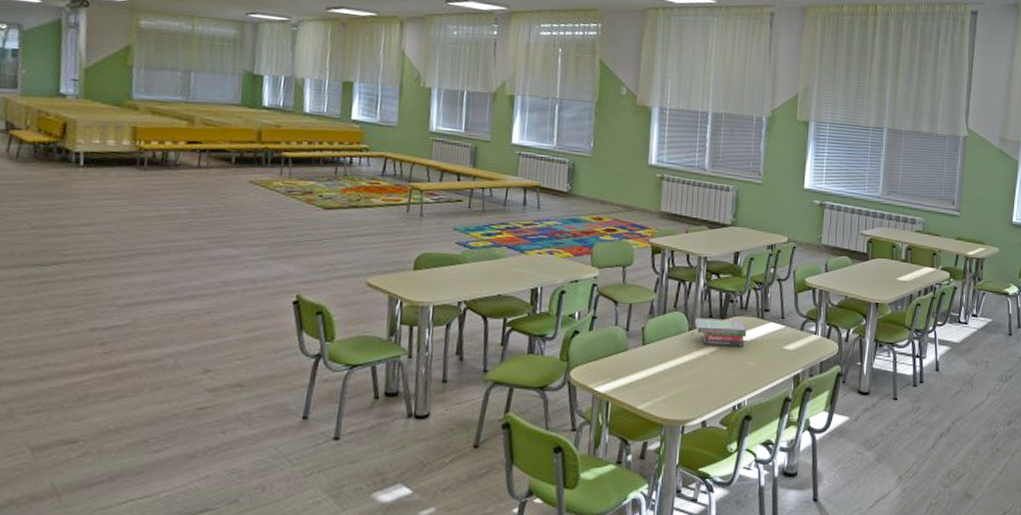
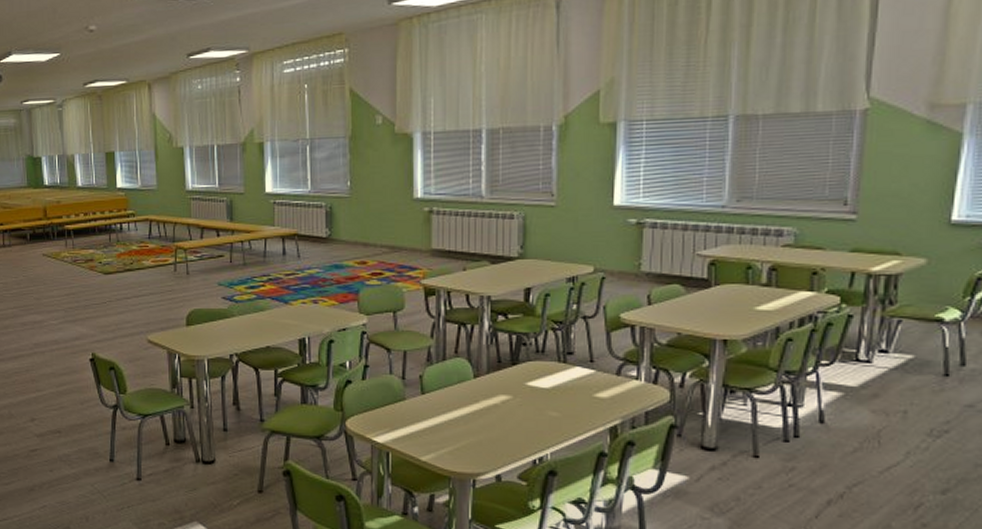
books: present [694,318,747,347] -> none [480,364,546,395]

